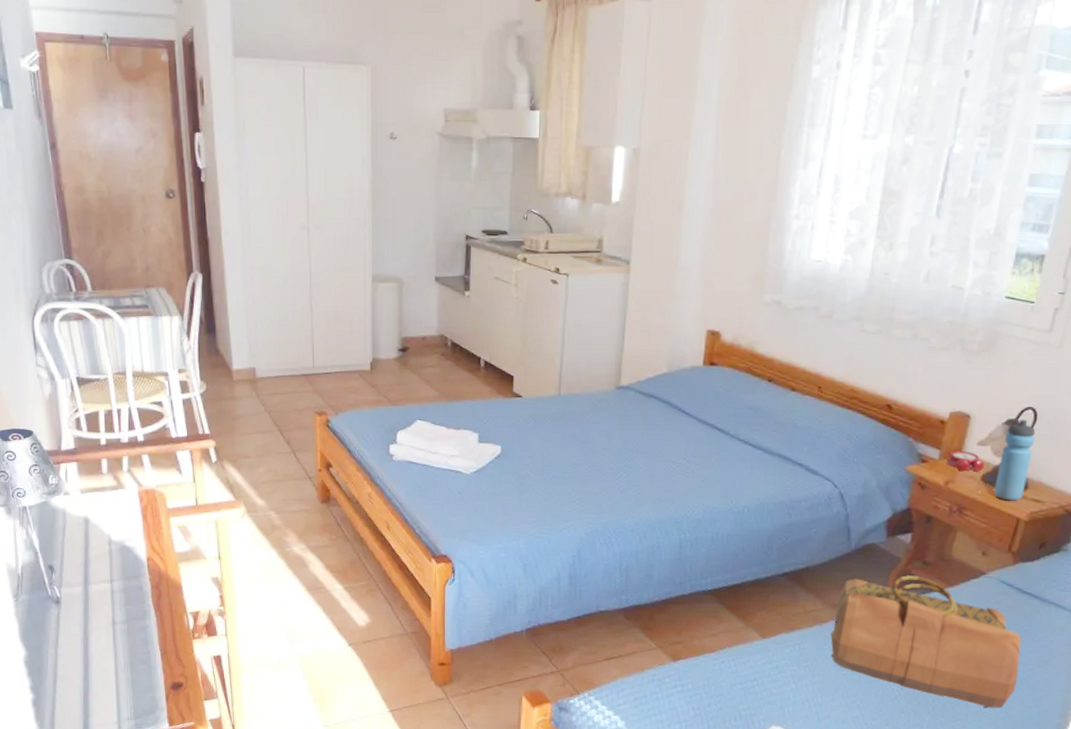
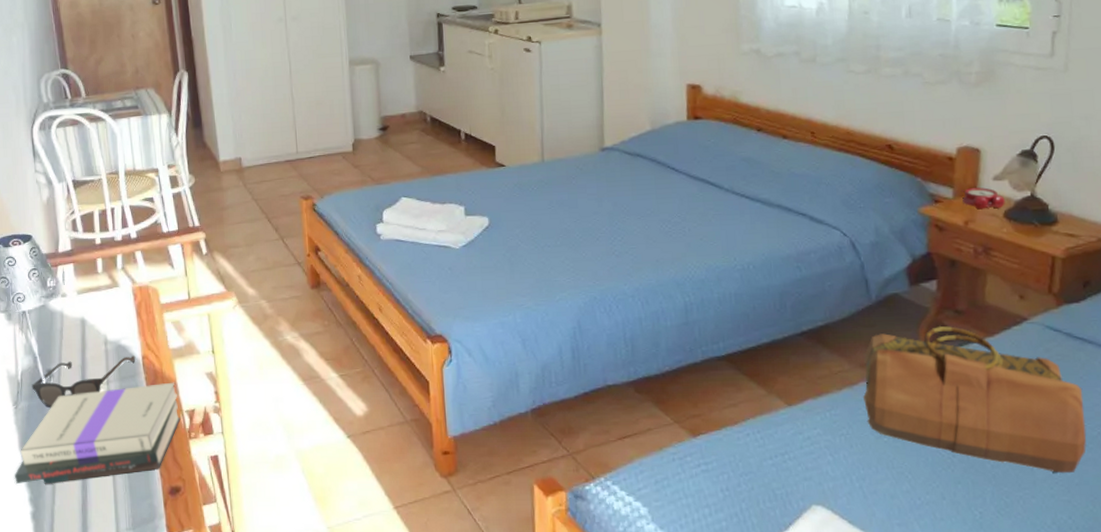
books: none [14,584,185,674] -> present [14,382,181,484]
sunglasses: none [32,557,140,602] -> present [32,355,136,407]
water bottle: present [994,419,1036,501] -> none [1020,149,1056,238]

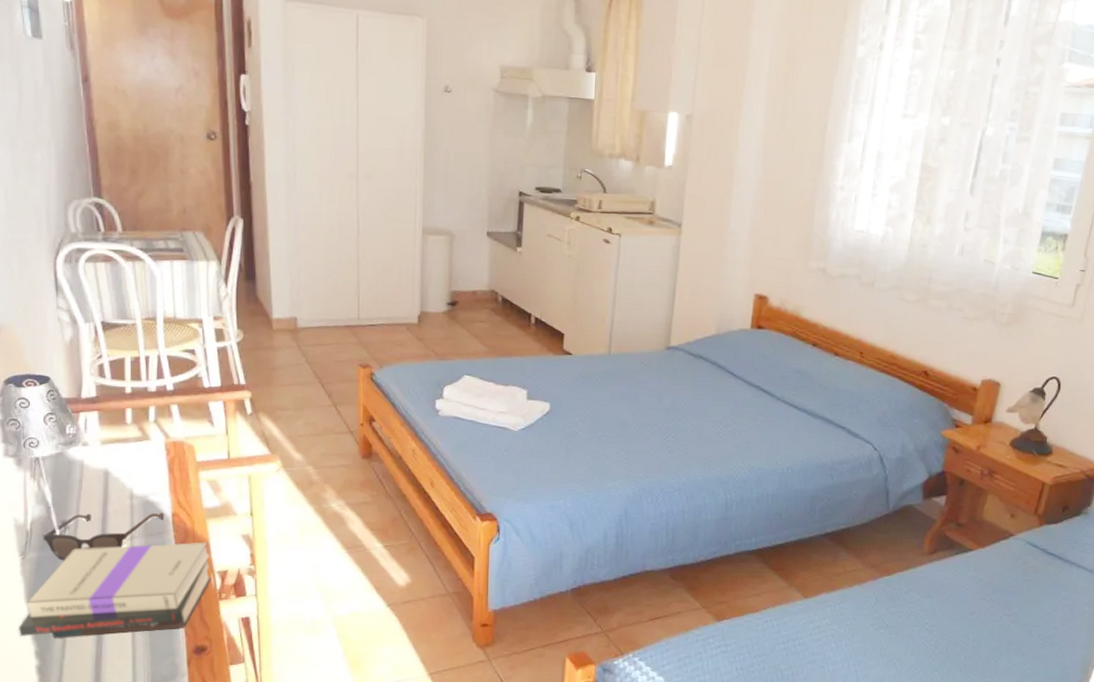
handbag: present [863,326,1087,474] -> none [869,536,1047,666]
alarm clock: present [960,187,1005,210] -> none [978,417,1013,437]

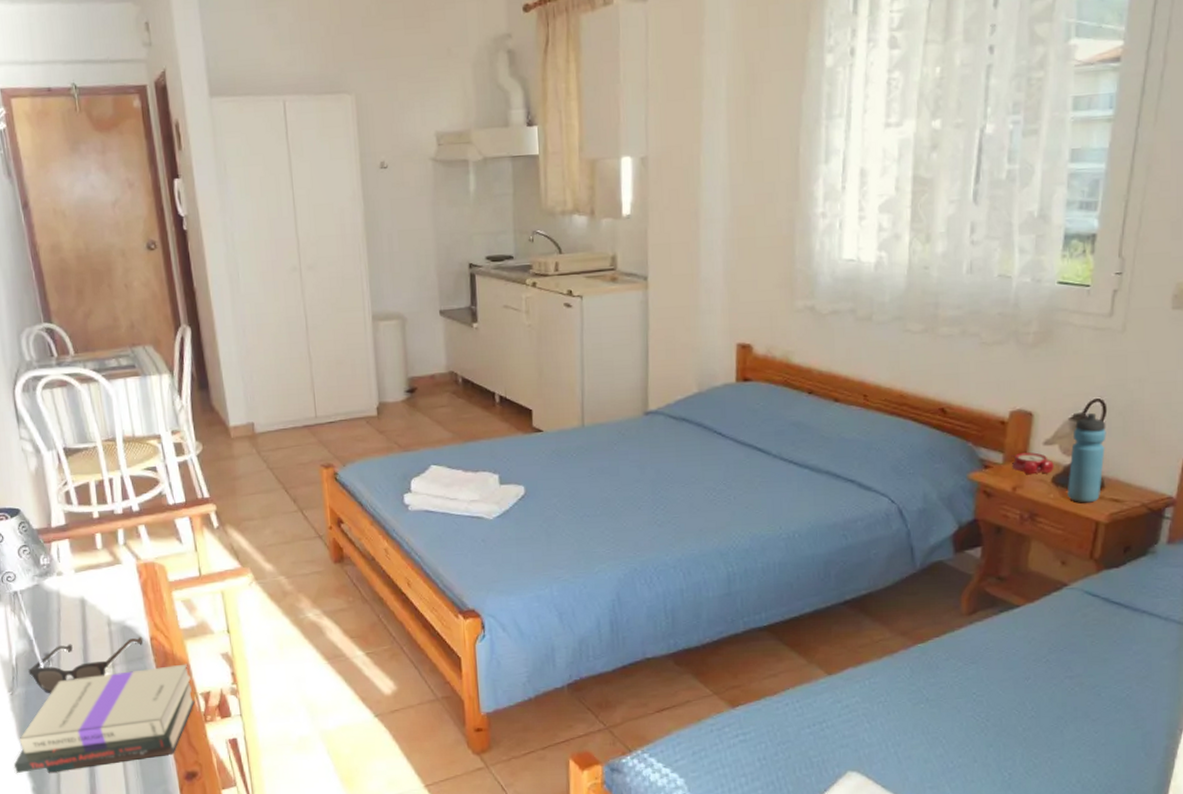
alarm clock: none [978,417,1013,437] -> present [1011,452,1054,475]
water bottle: none [1022,388,1059,466] -> present [1068,412,1106,503]

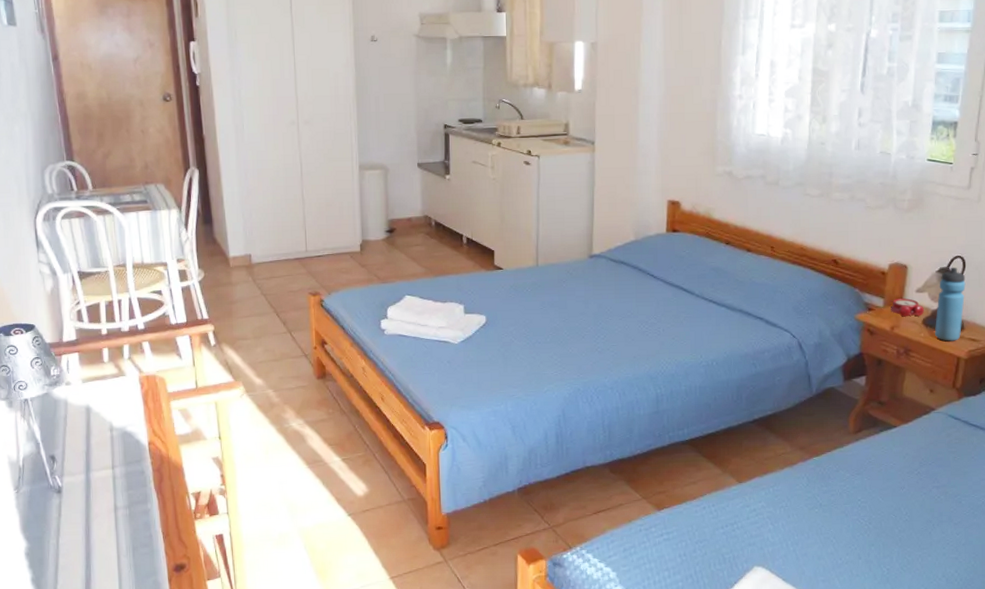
books: present [13,664,195,773] -> none [15,466,187,565]
sunglasses: present [28,637,143,693] -> none [34,441,142,492]

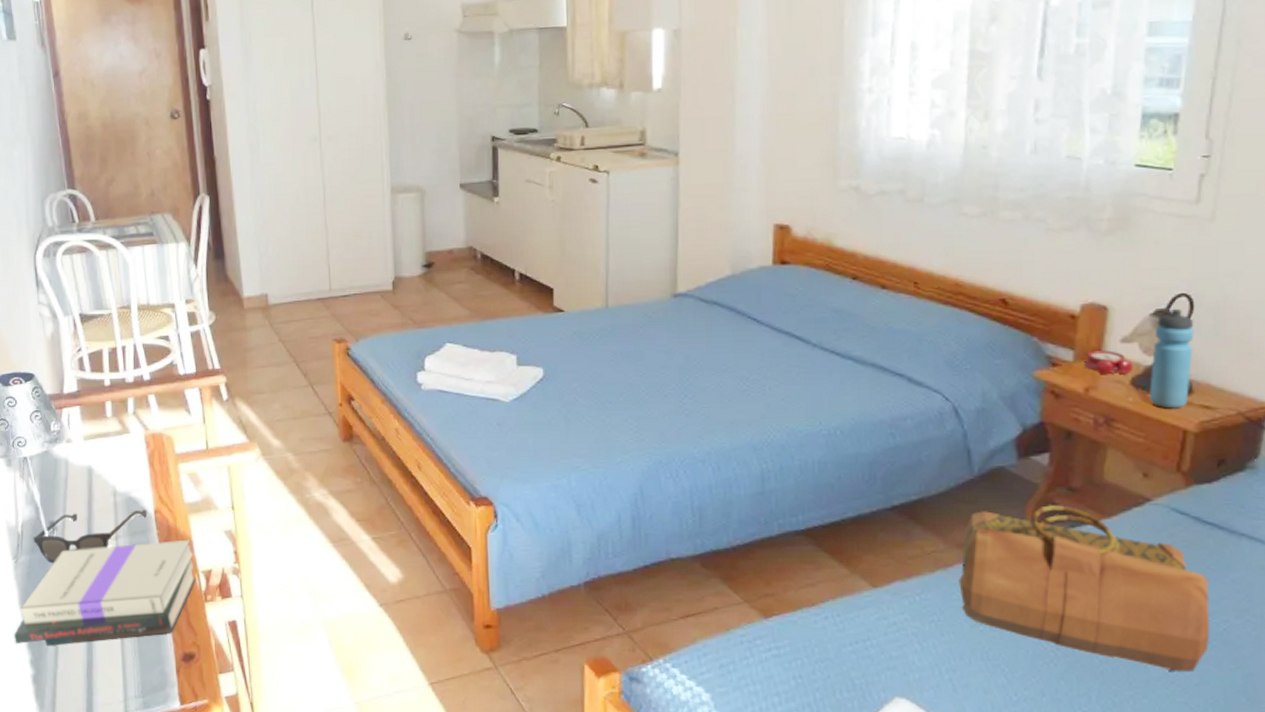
books: none [15,466,187,565] -> present [13,539,196,645]
sunglasses: none [34,441,142,492] -> present [33,509,148,563]
handbag: none [801,415,974,536] -> present [959,505,1210,673]

